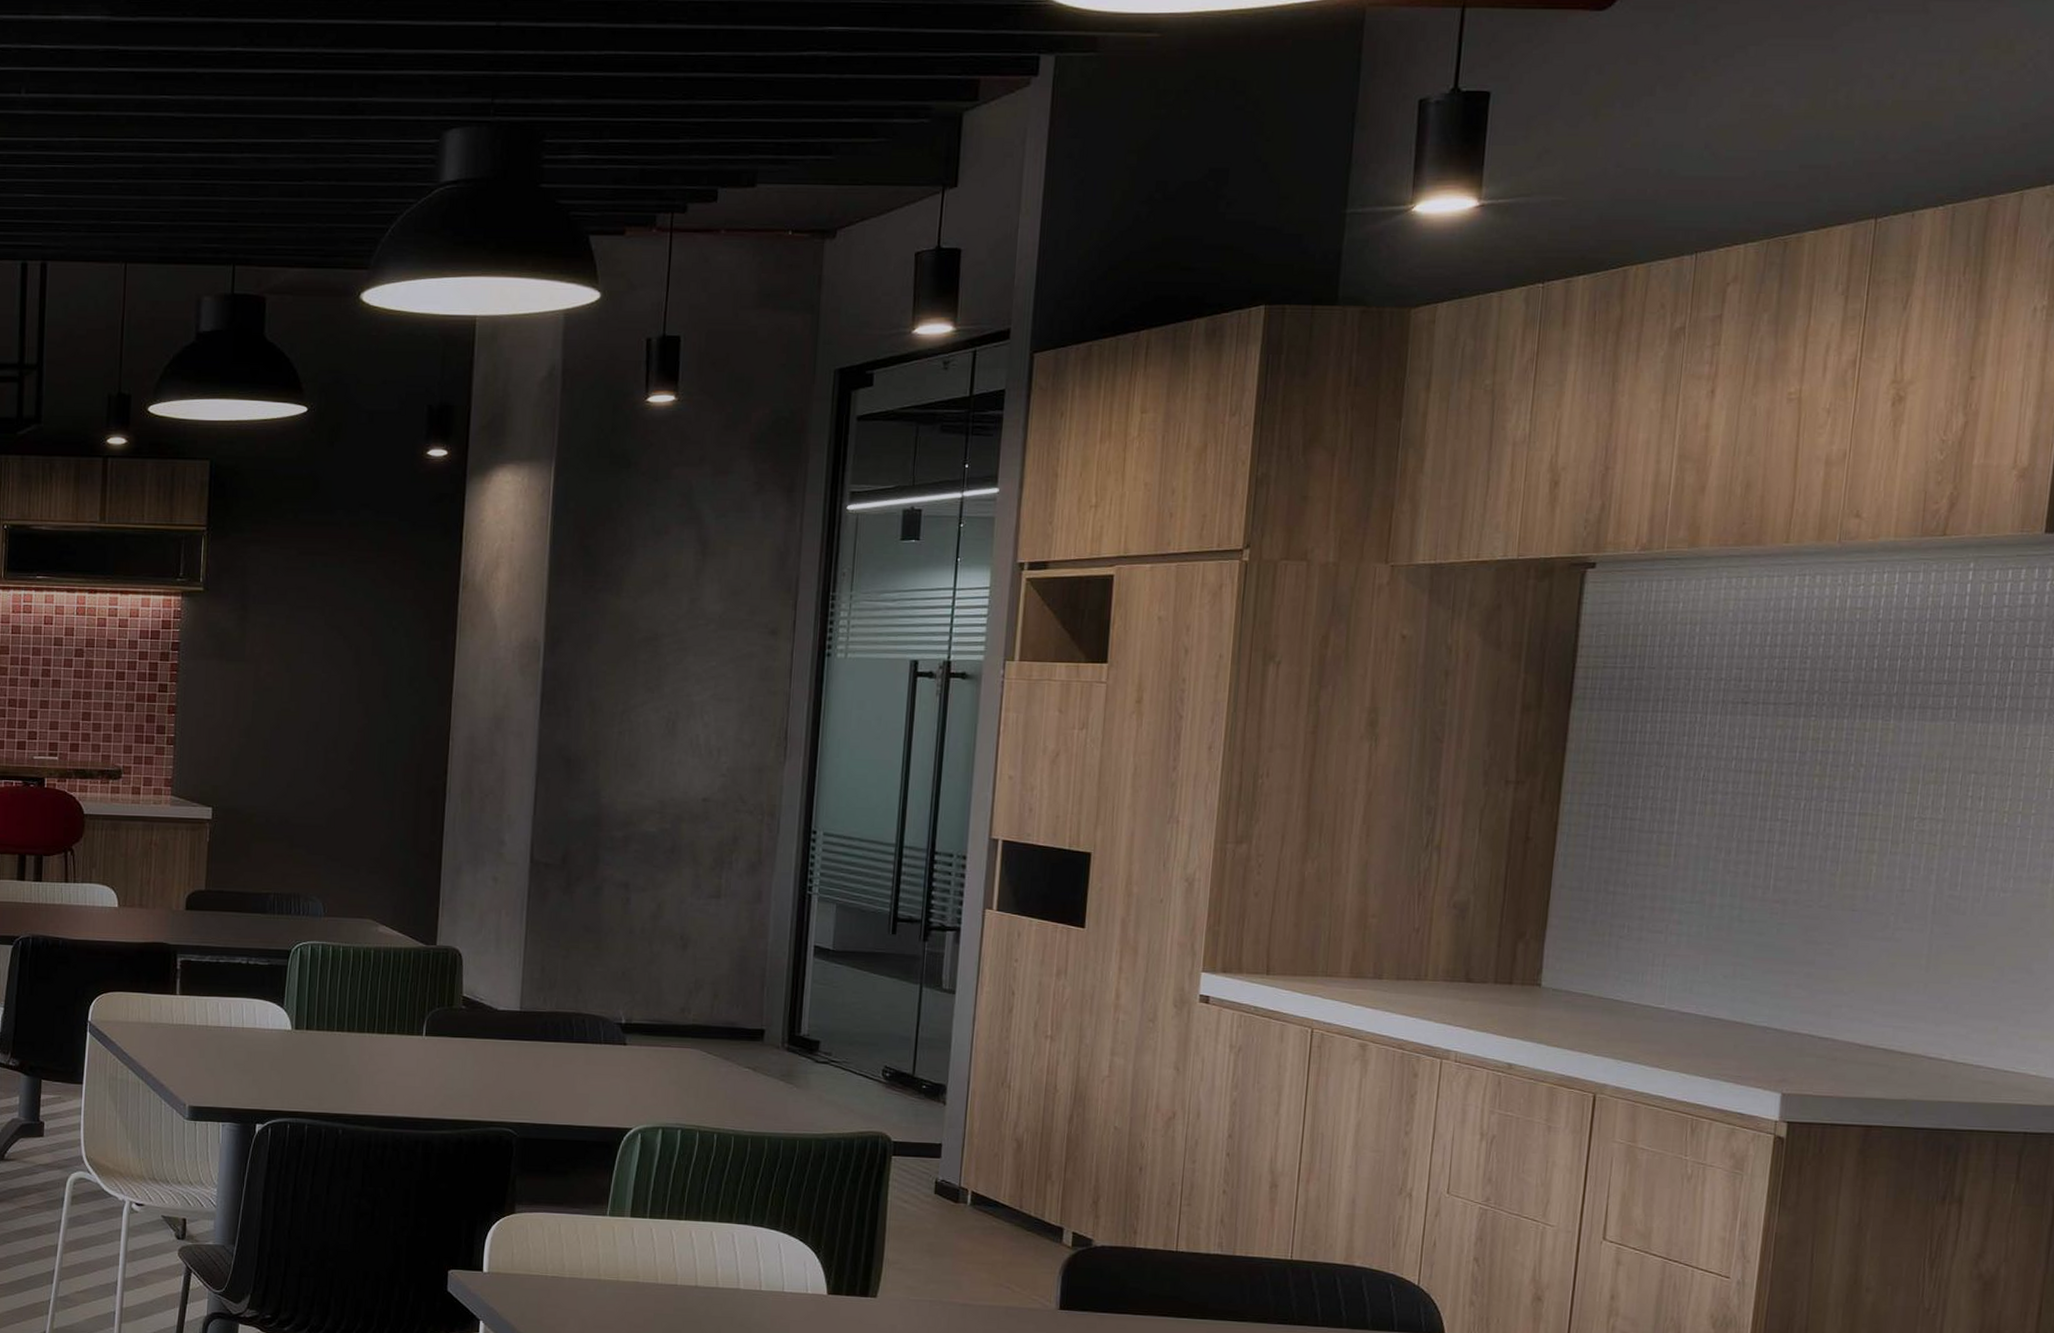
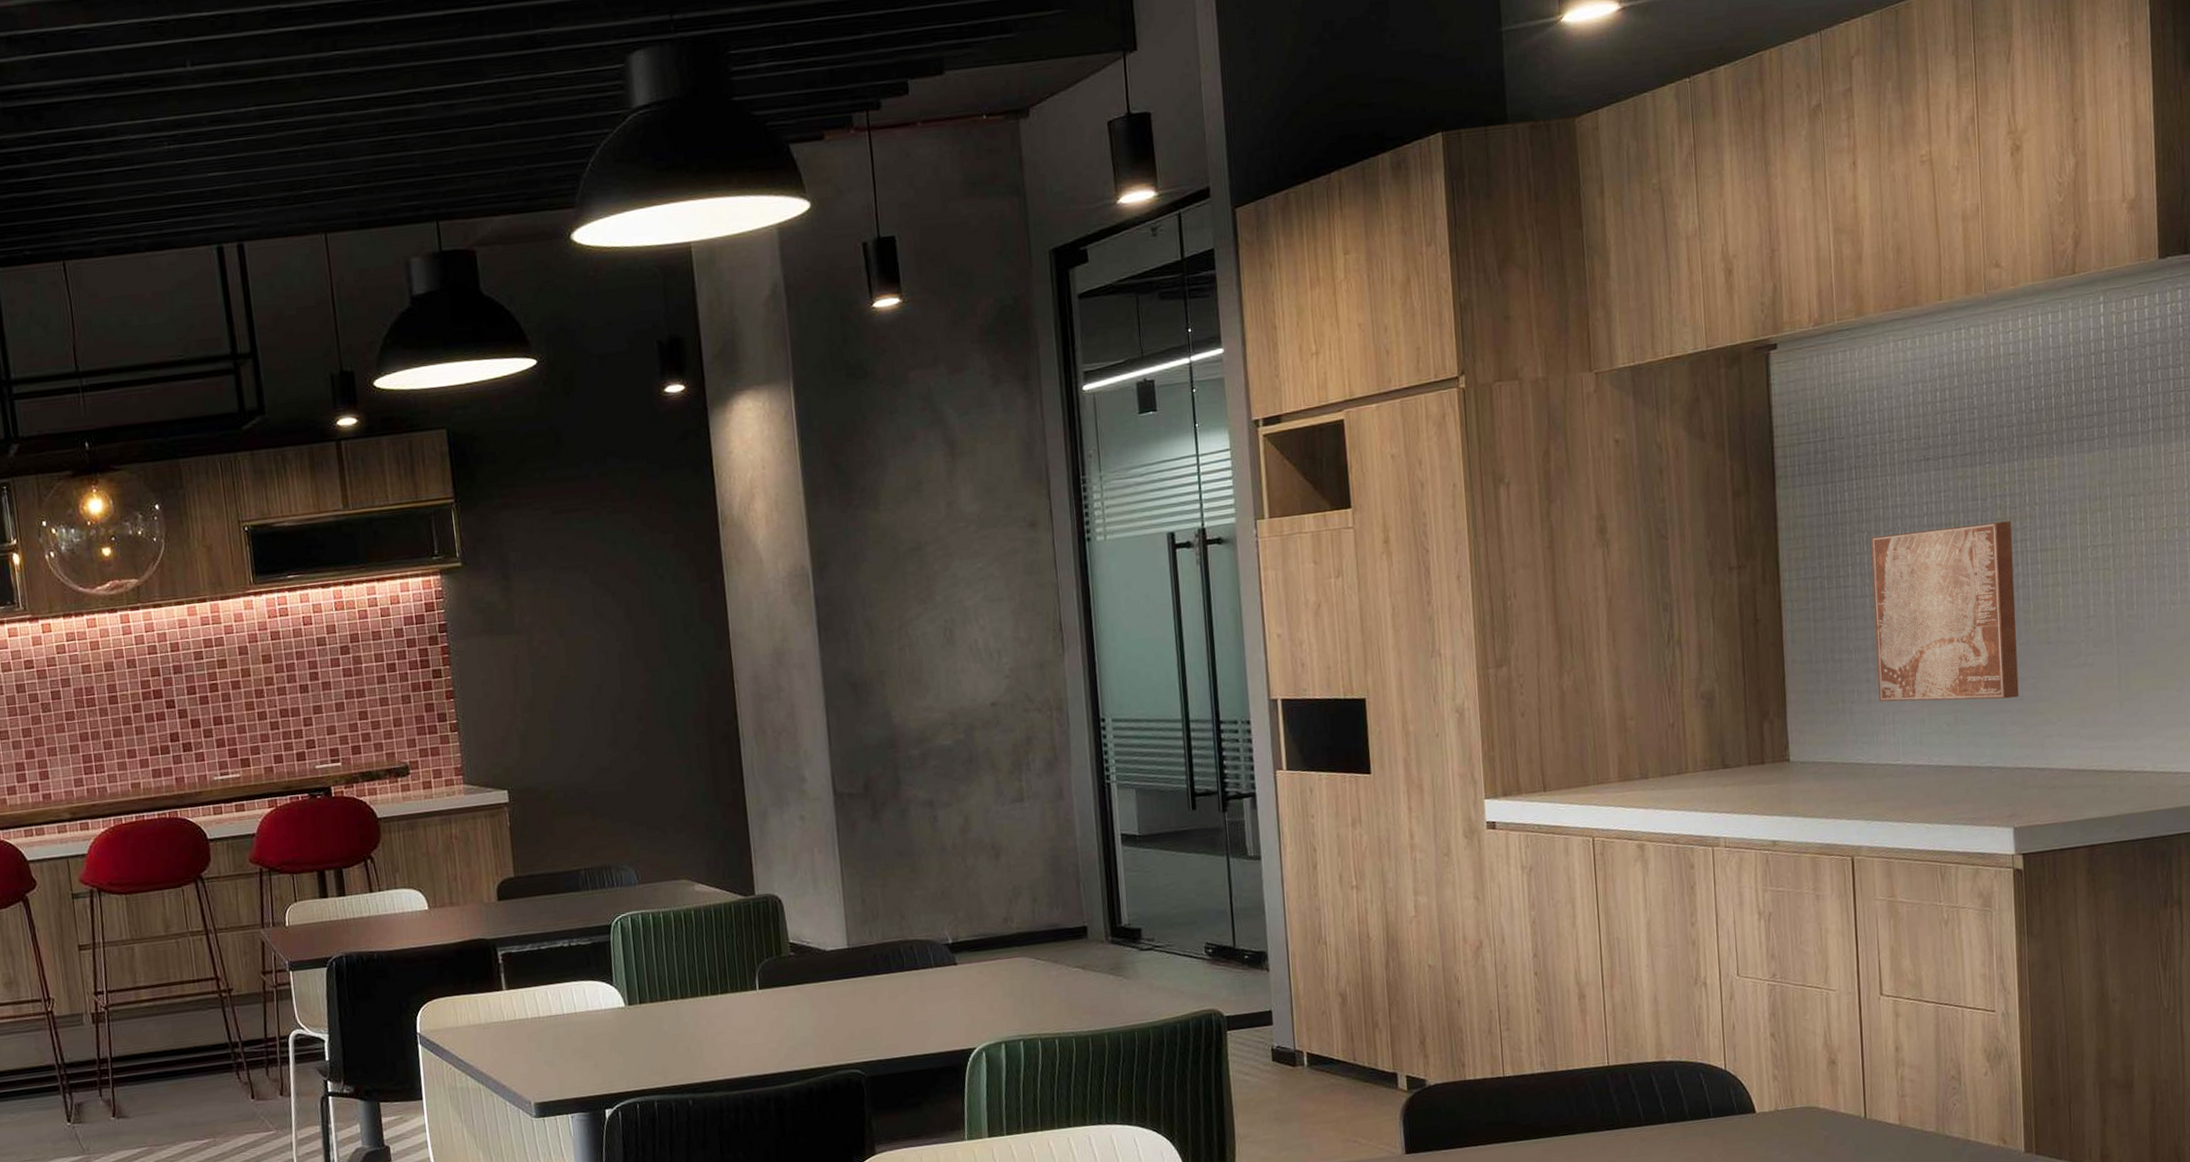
wall art: none [1650,772,1830,960] -> present [1871,521,2019,702]

